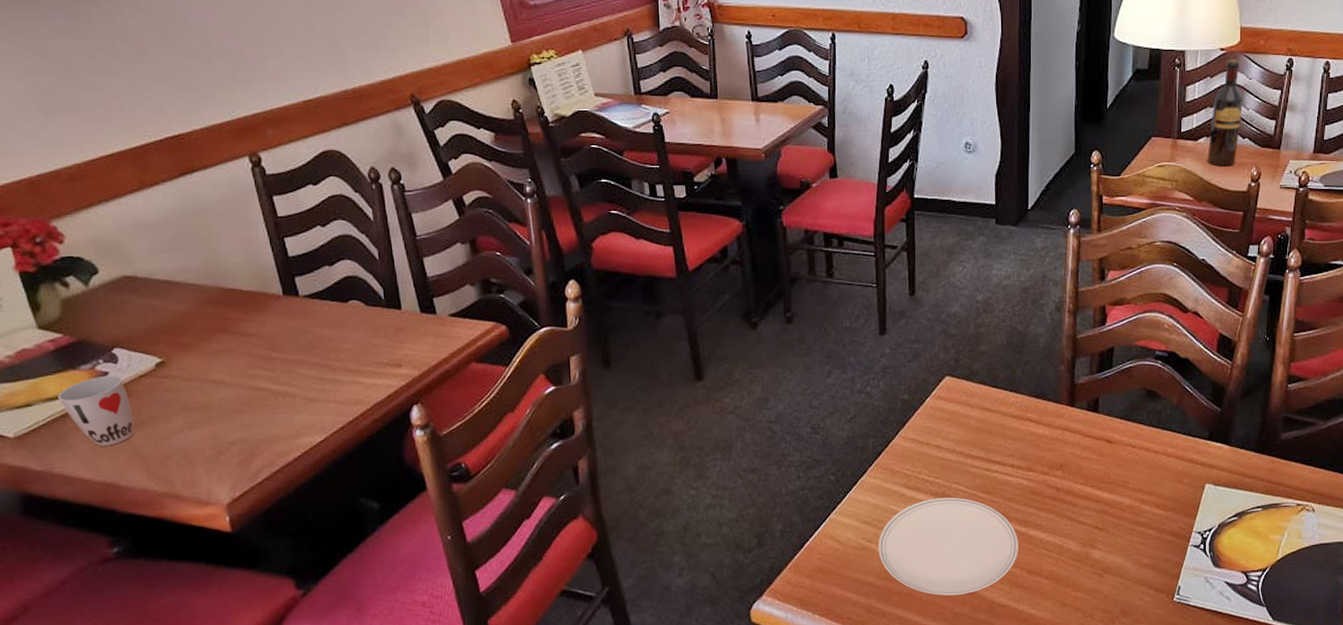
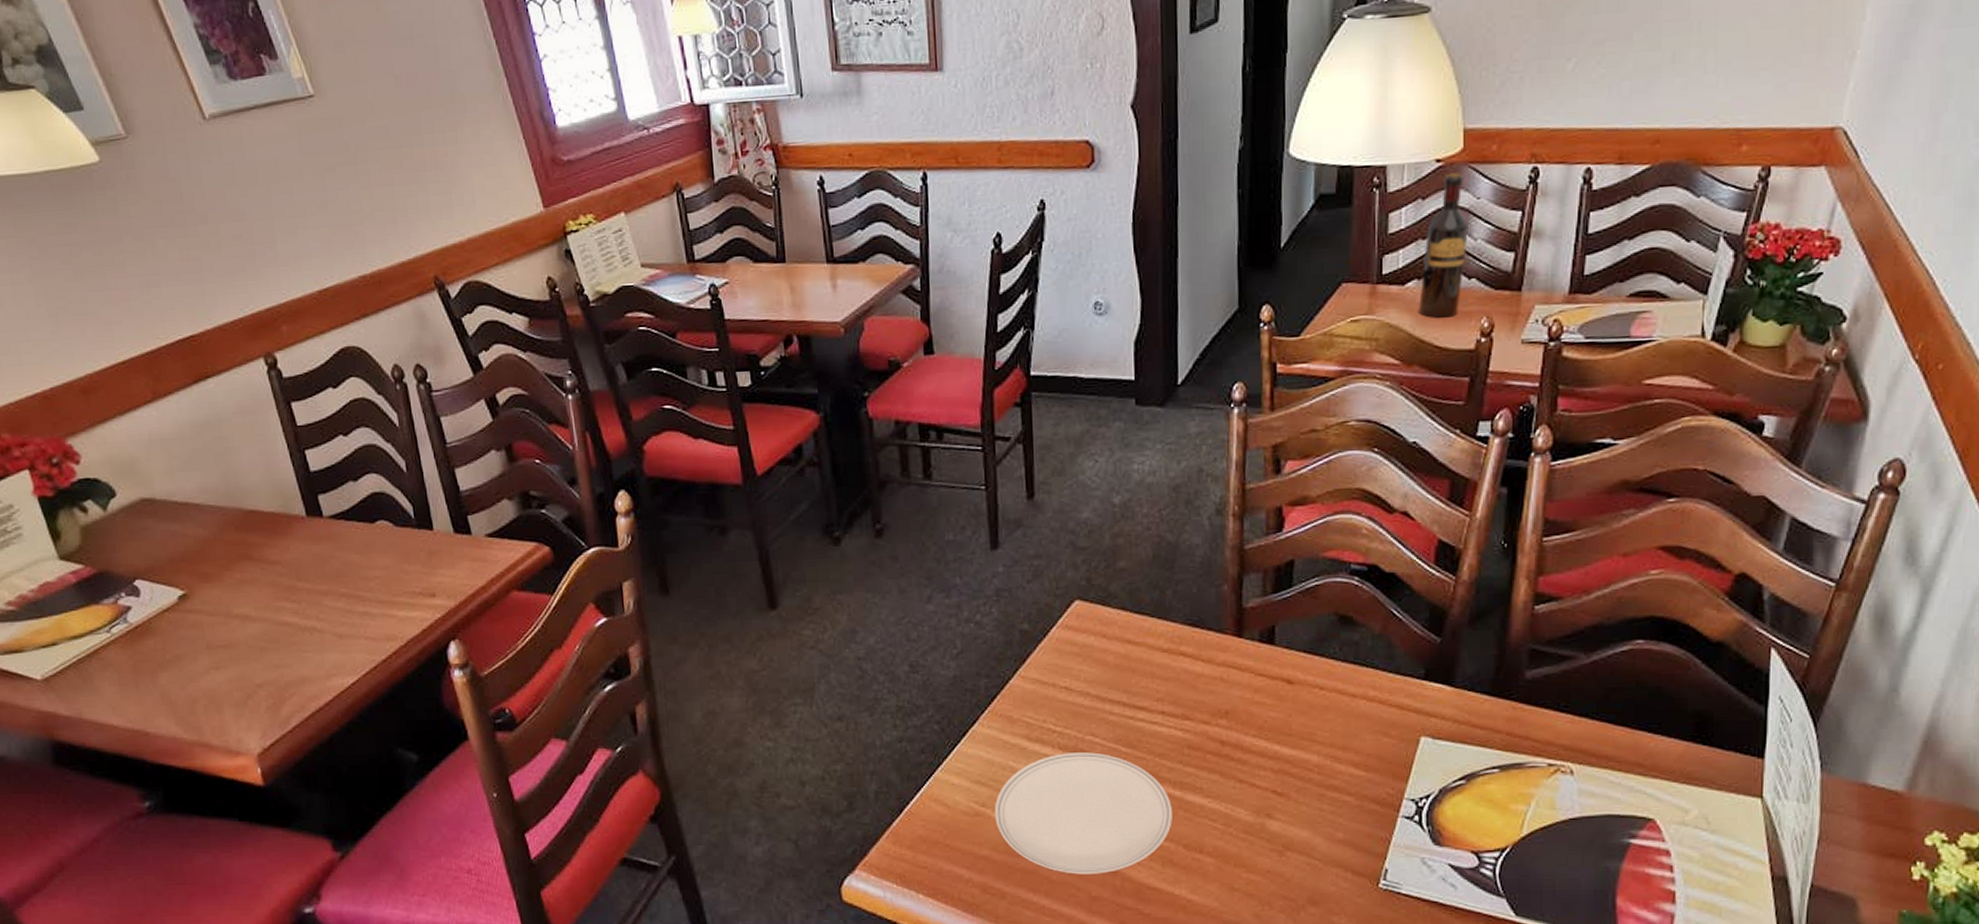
cup: present [58,375,135,446] -> none [82,610,161,689]

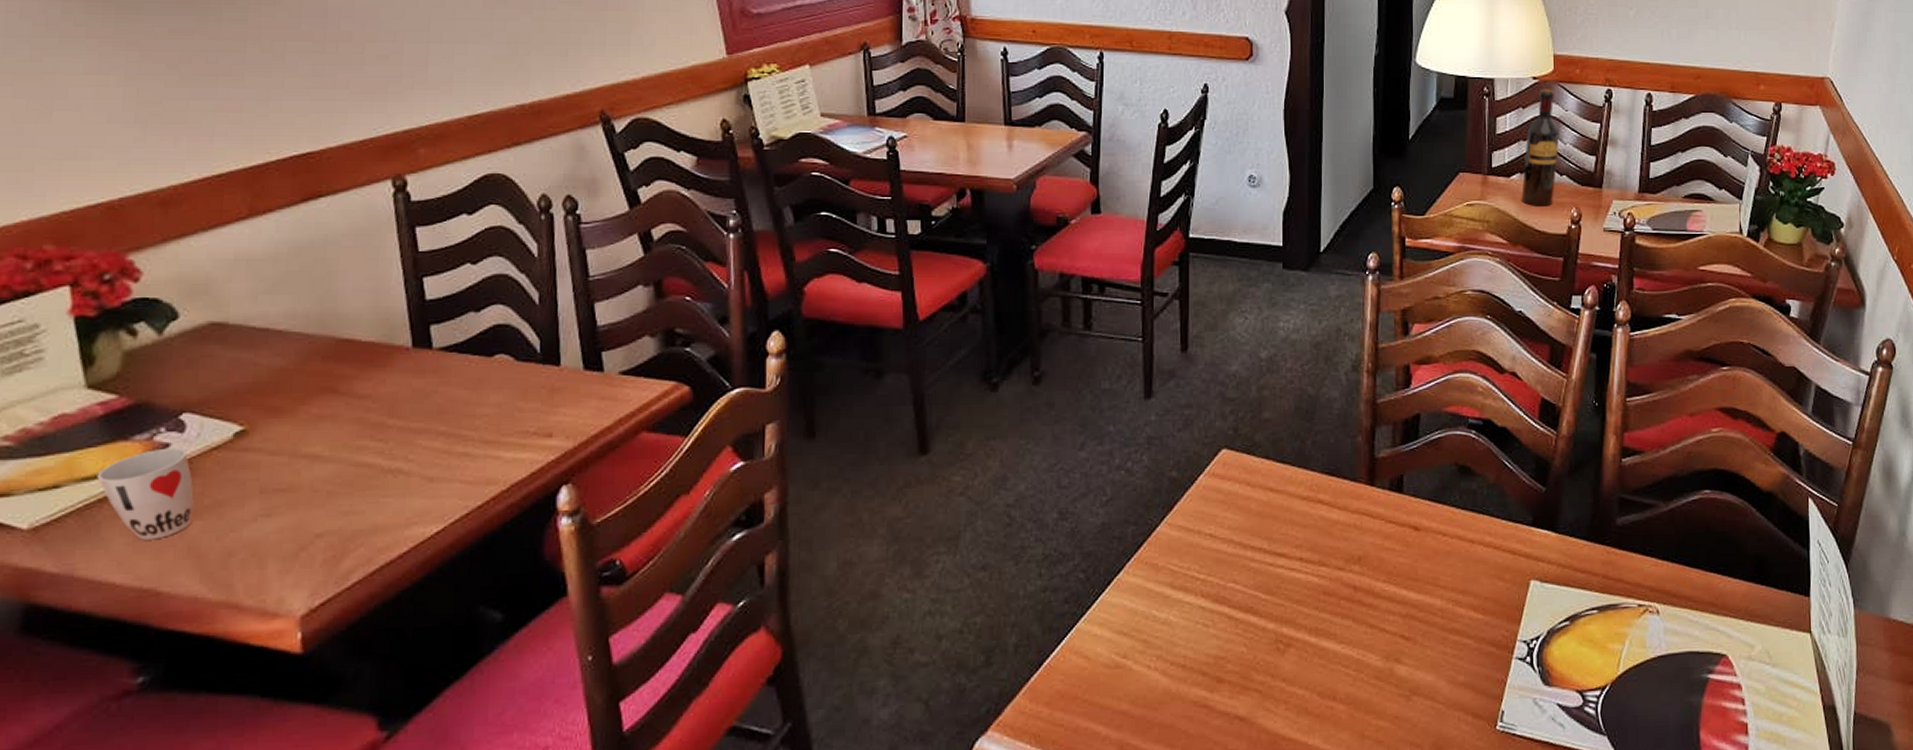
cup: none [82,610,161,689] -> present [97,447,194,540]
plate: present [994,752,1172,875] -> none [1135,600,1308,728]

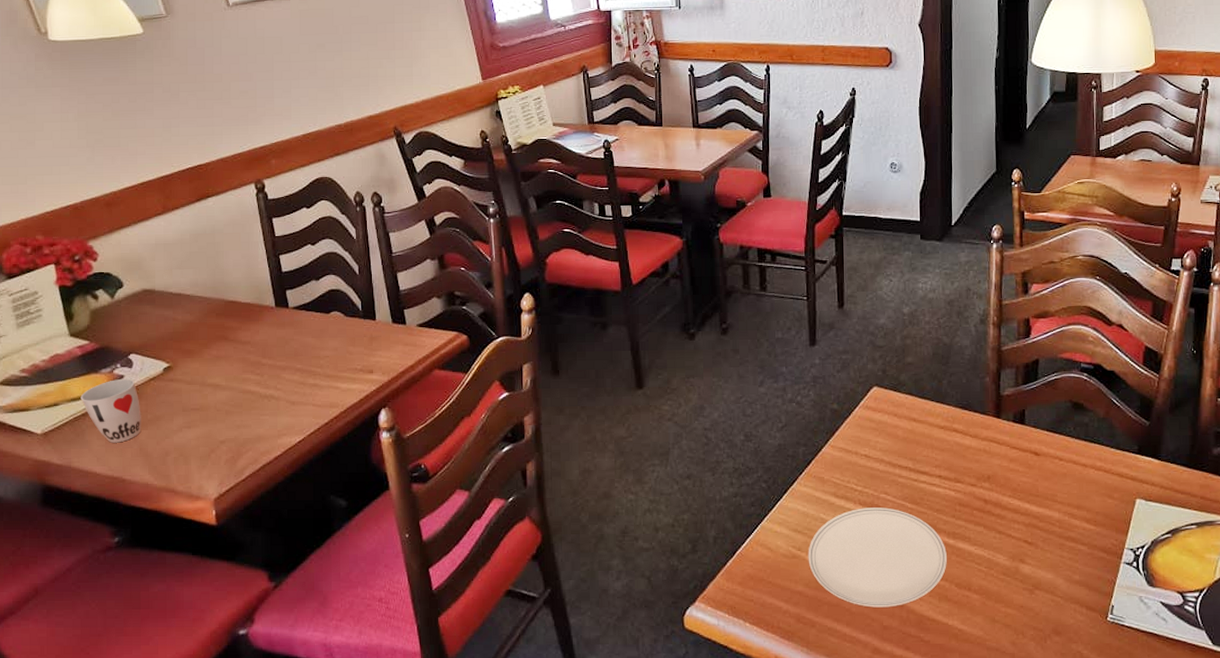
plate: none [1135,600,1308,728] -> present [808,507,947,608]
wine bottle: present [1521,89,1559,206] -> none [1126,80,1160,183]

